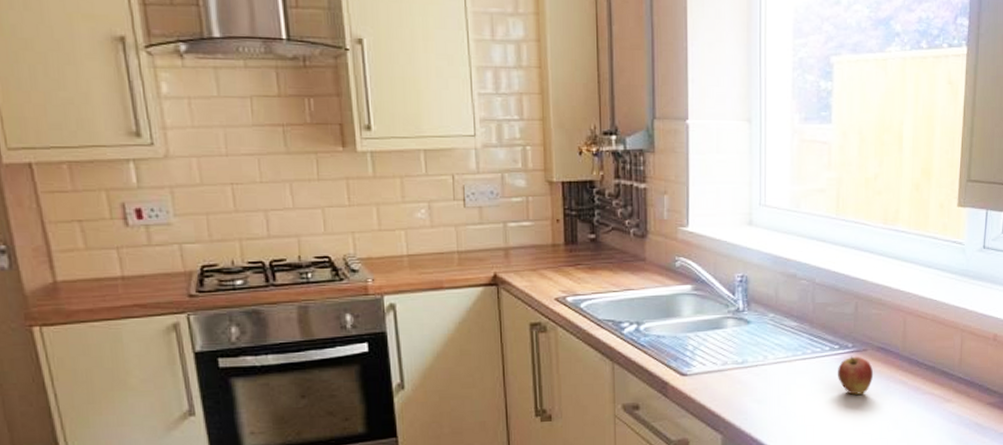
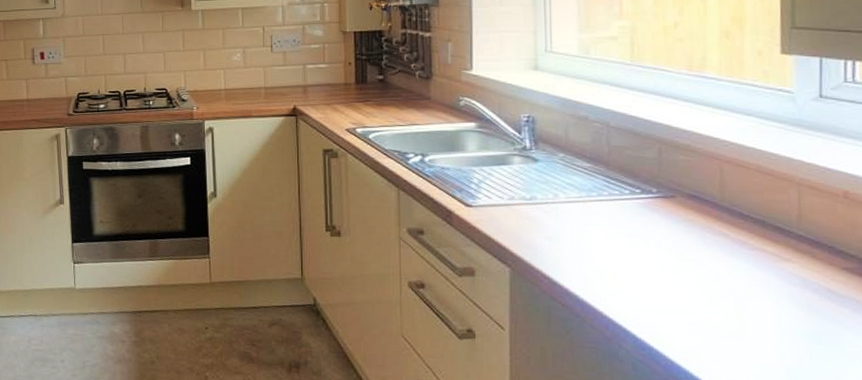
fruit: present [837,356,874,395] -> none [639,202,686,243]

